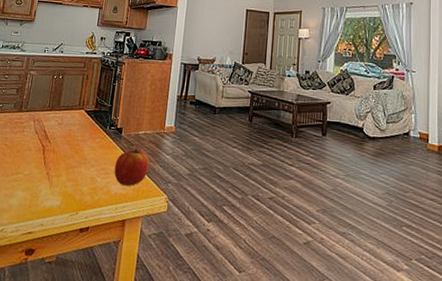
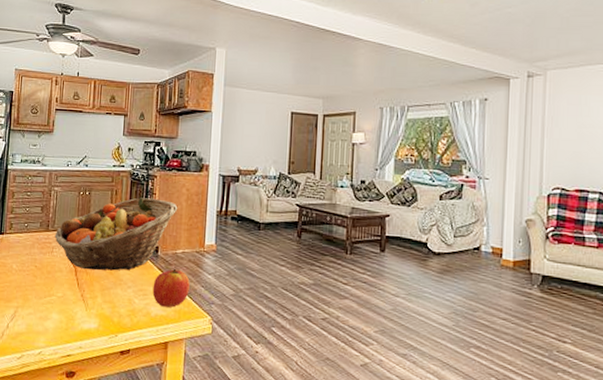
fruit basket: none [26,82,142,150] -> present [54,197,178,271]

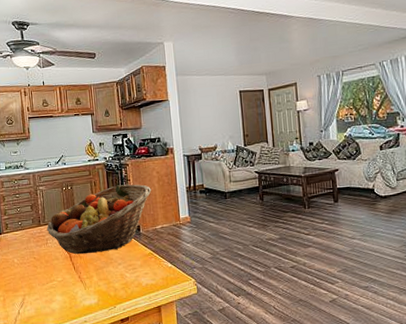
apple: present [152,268,190,308] -> none [140,242,173,277]

